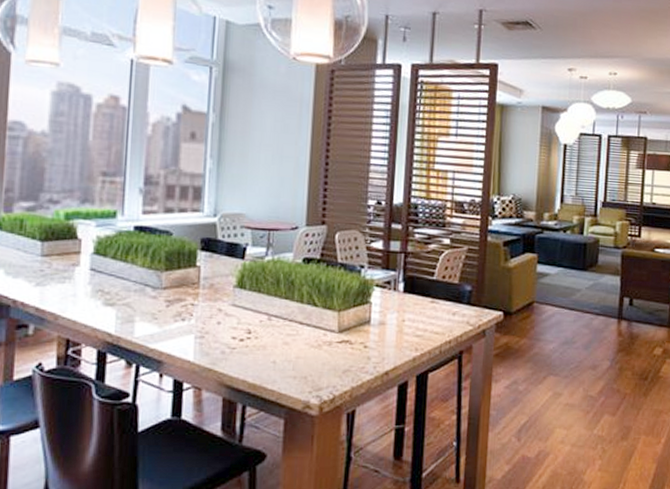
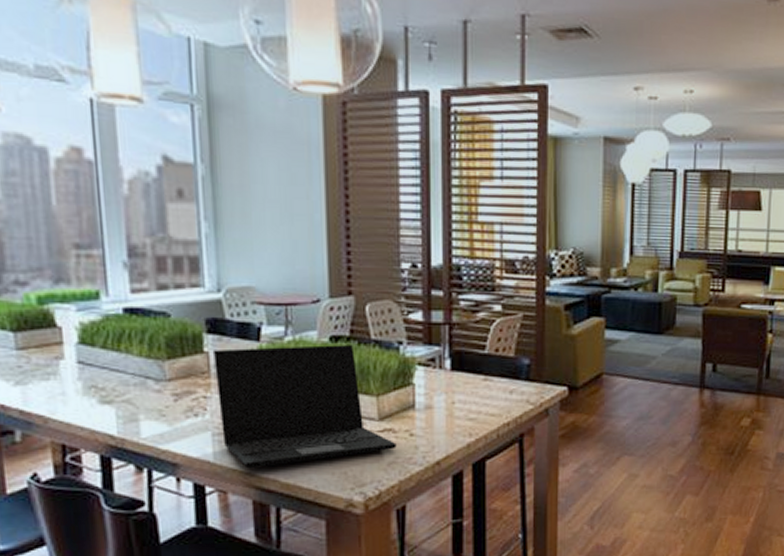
laptop: none [203,264,352,368] -> present [214,345,397,468]

